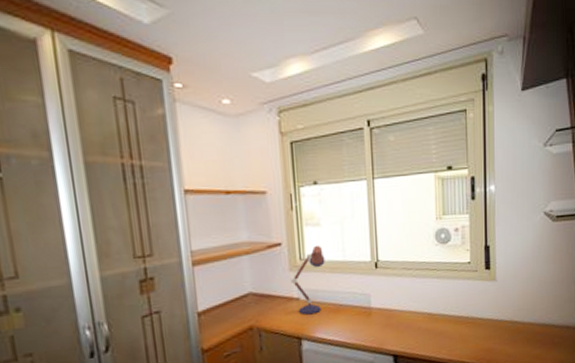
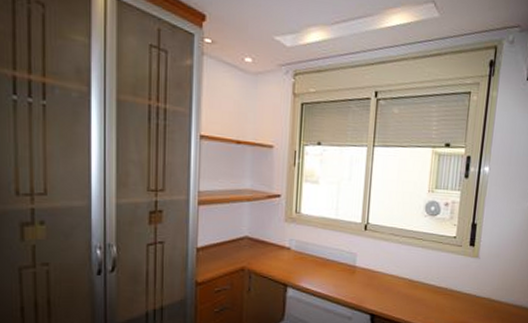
desk lamp: present [291,245,325,315] -> none [285,201,319,265]

